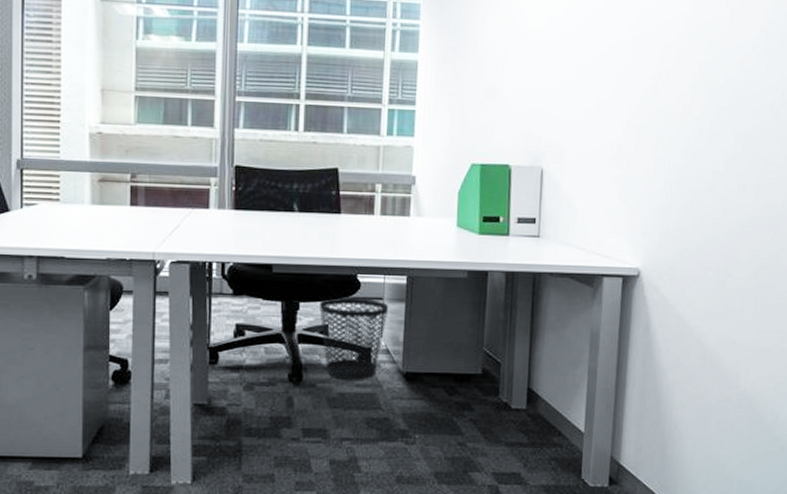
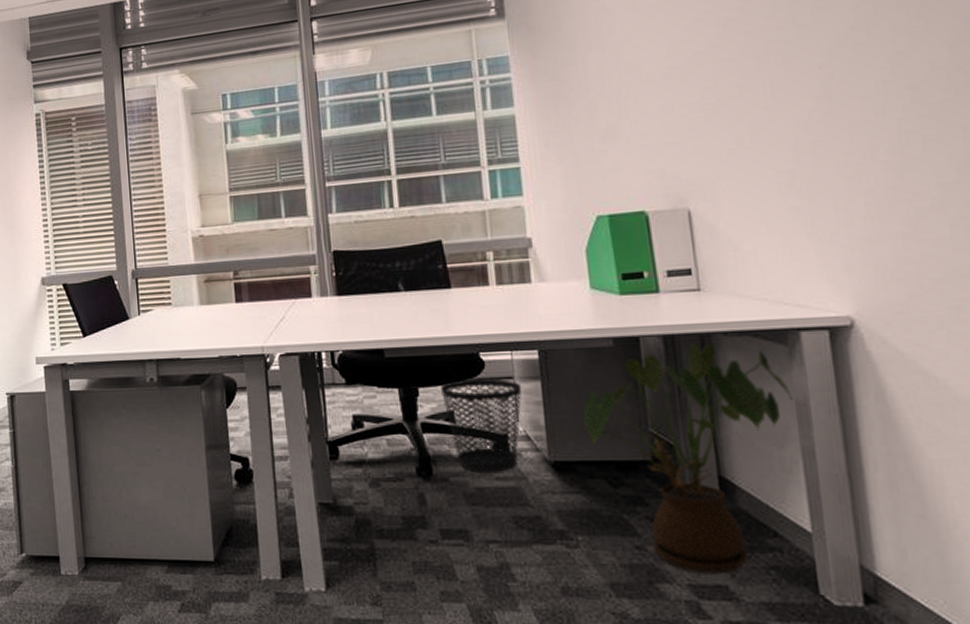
house plant: none [434,280,589,464] -> present [583,343,793,574]

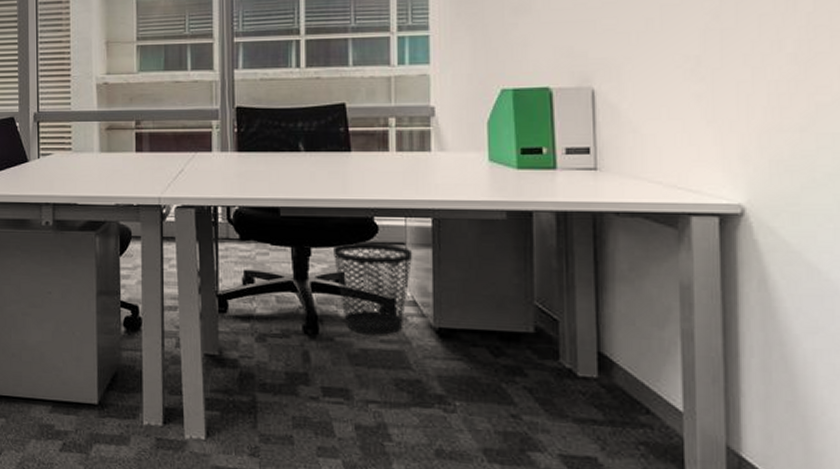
house plant: present [583,343,793,574] -> none [471,221,677,447]

